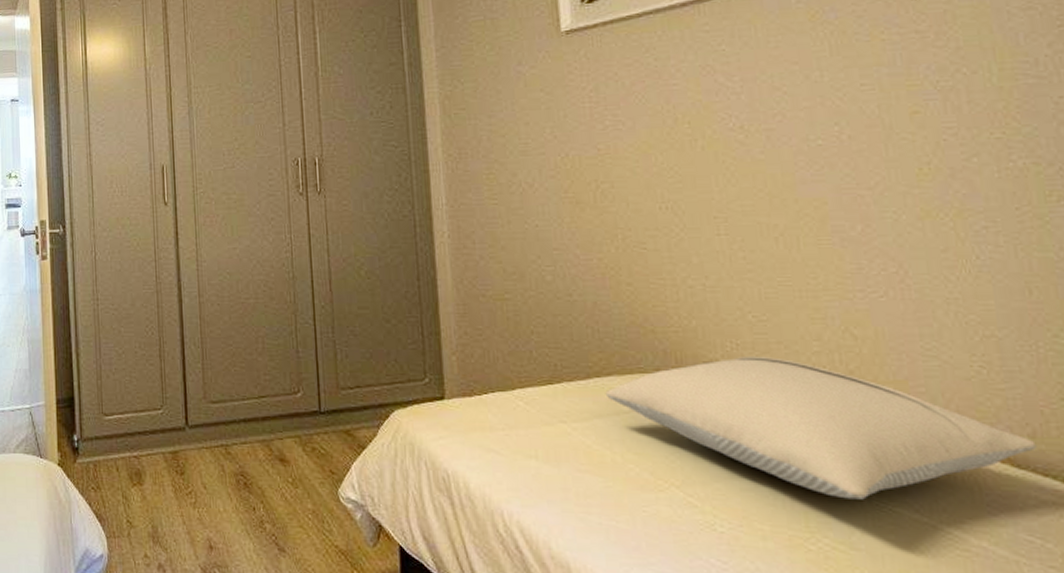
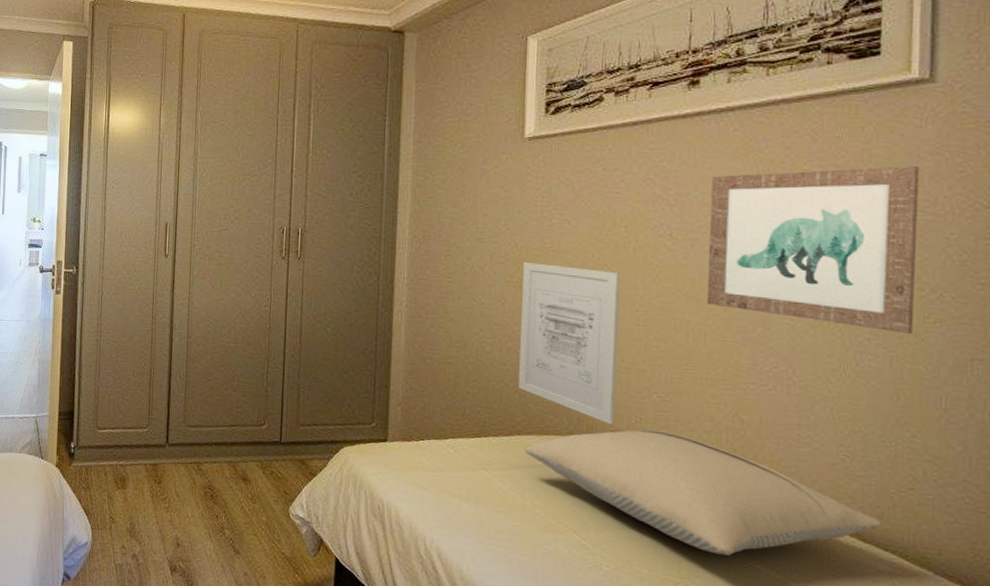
wall art: none [578,173,707,355] -> present [519,262,620,425]
wall art: none [780,25,1034,217] -> present [707,166,920,334]

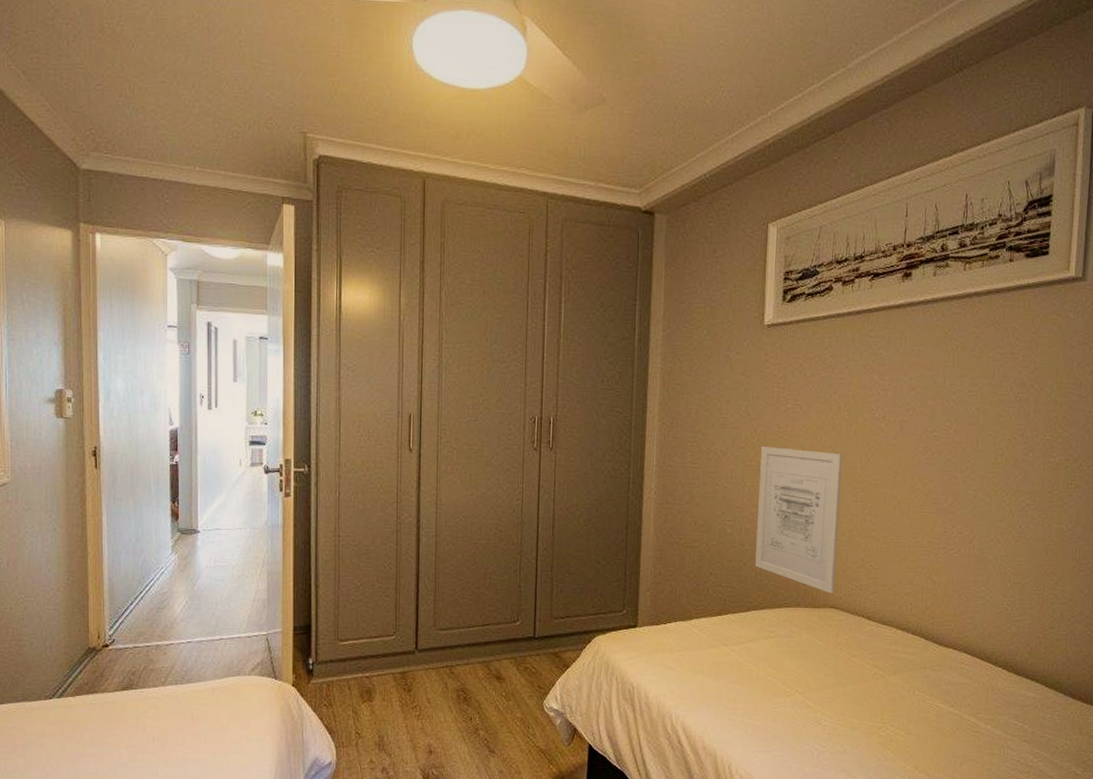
pillow: present [523,429,882,556] -> none [758,595,1031,699]
wall art: present [707,166,920,334] -> none [911,354,1072,498]

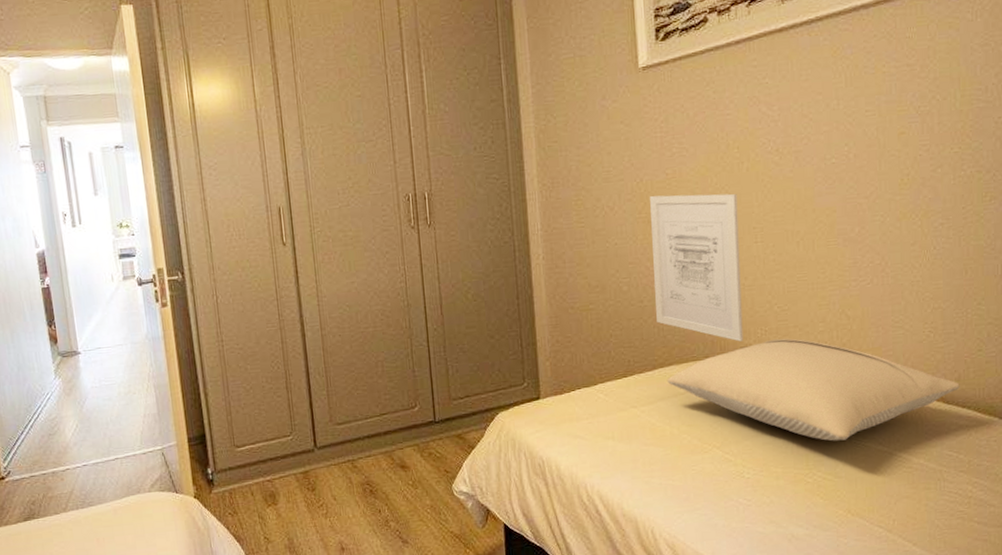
pillow: none [758,595,1031,699] -> present [667,338,960,441]

